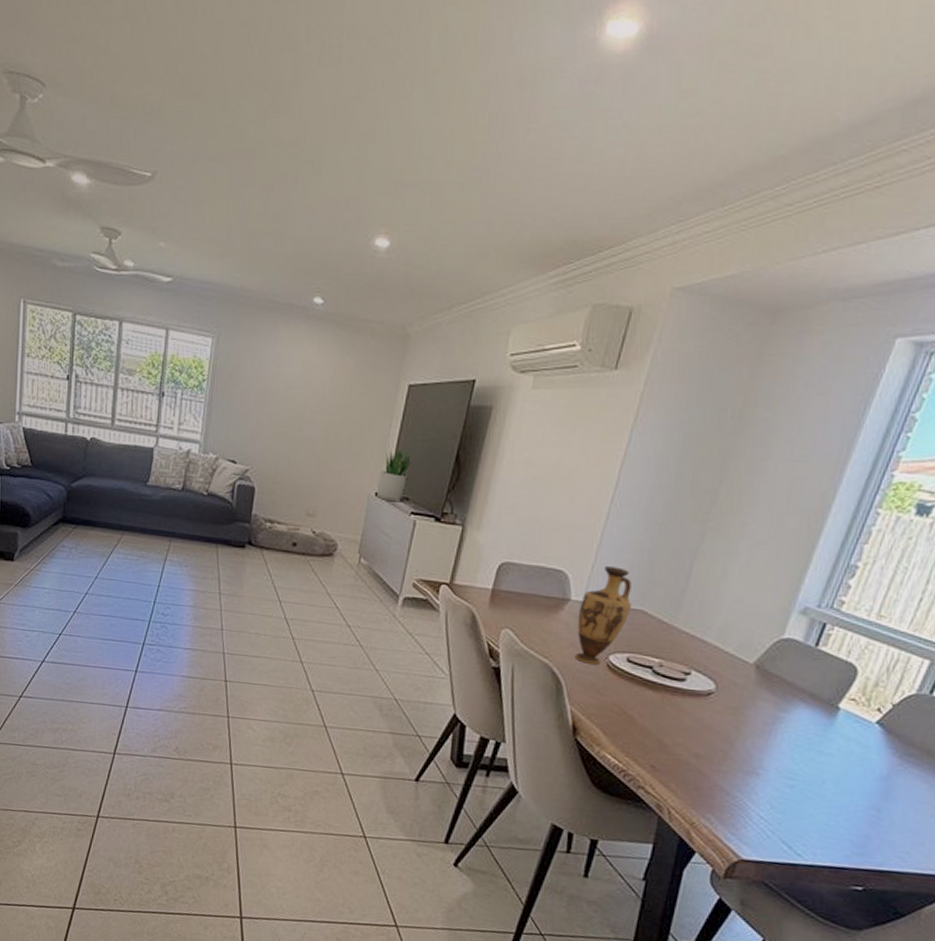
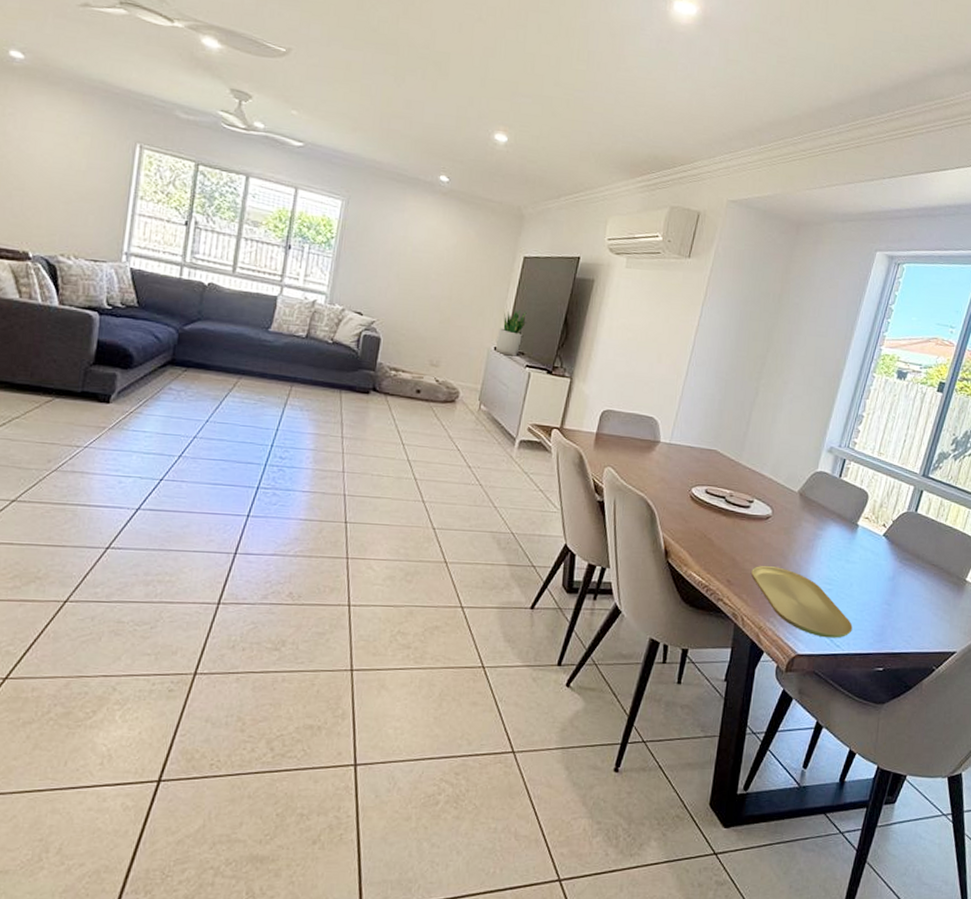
vase: present [574,566,633,664] -> none [665,414,708,496]
placemat: none [683,751,822,846] -> present [751,566,853,638]

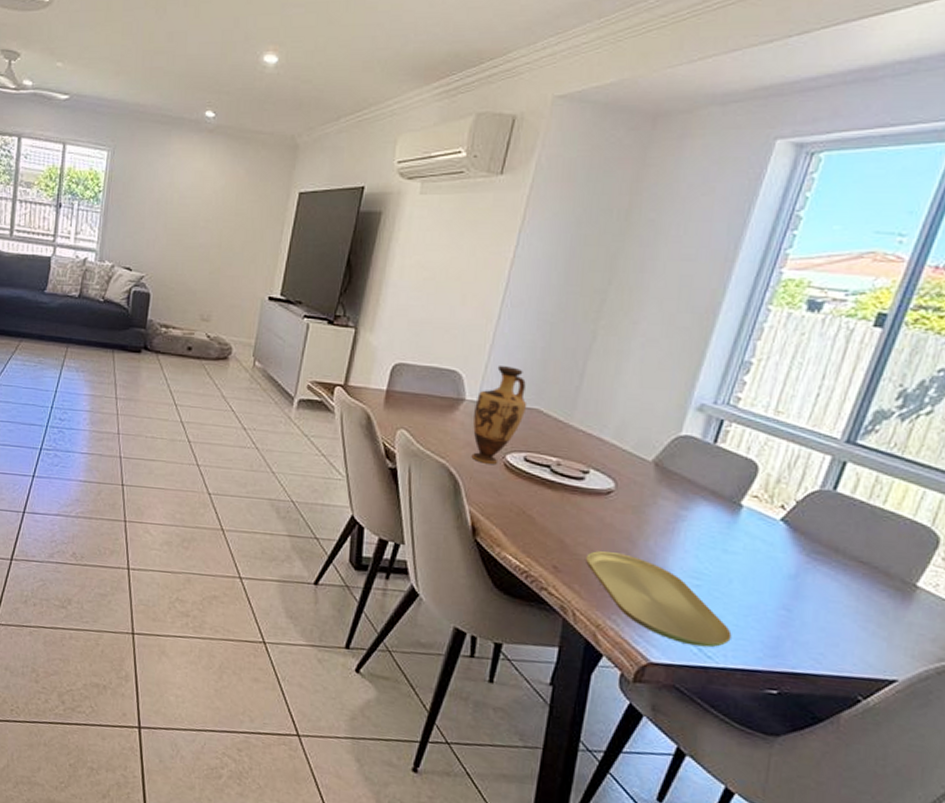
planter: present [496,310,527,356] -> none [270,253,304,306]
vase: none [665,414,708,496] -> present [471,366,527,464]

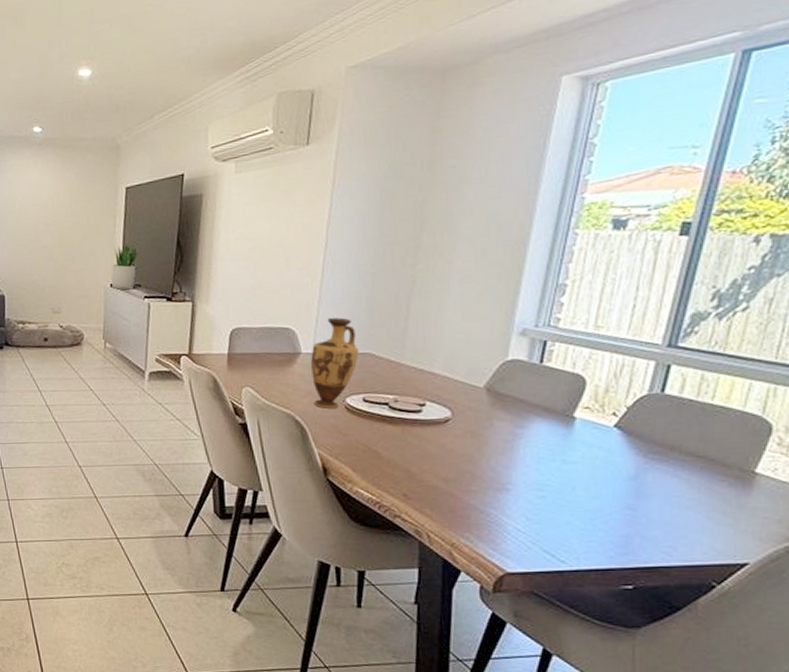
planter: none [270,253,304,306] -> present [111,242,138,291]
placemat: present [586,551,732,648] -> none [433,475,582,553]

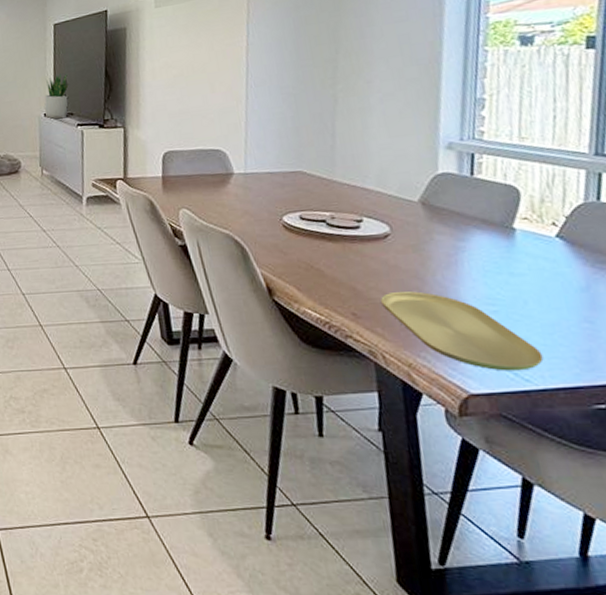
vase: present [311,317,360,409] -> none [243,137,291,228]
placemat: none [433,475,582,553] -> present [381,291,544,371]

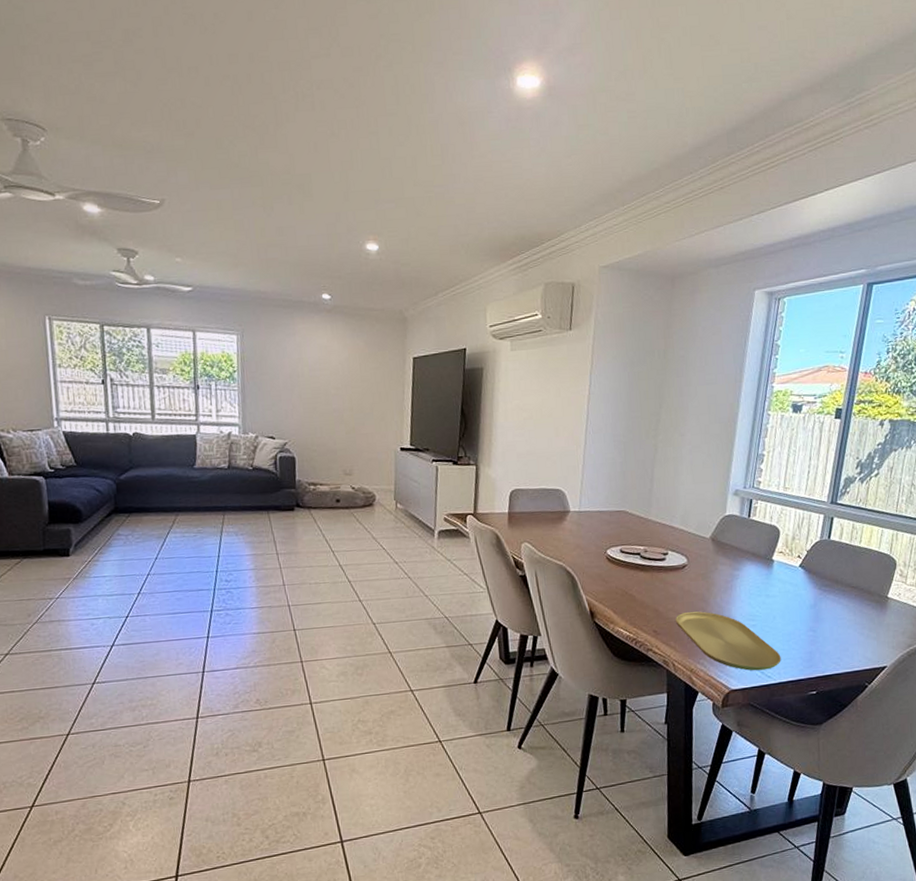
planter: present [44,74,69,119] -> none [401,409,426,454]

